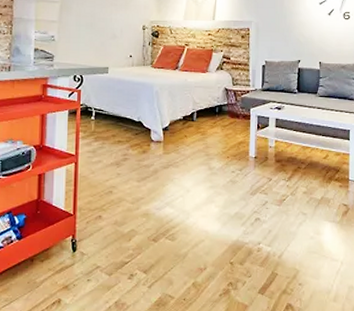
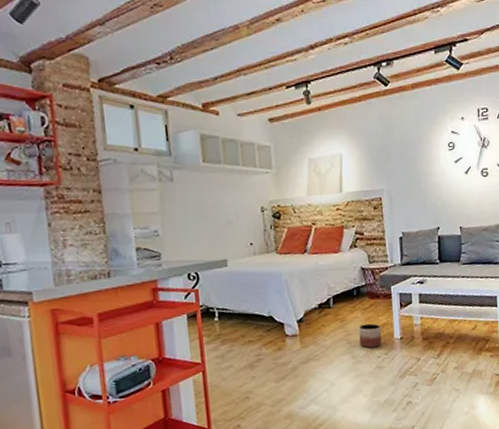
planter: none [217,140,238,163] -> present [358,323,382,349]

